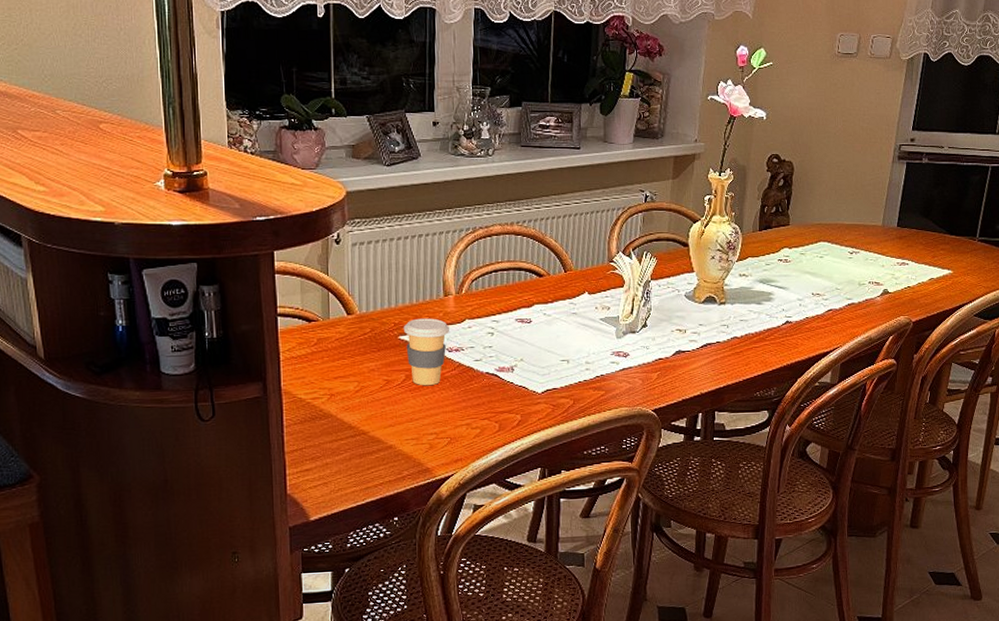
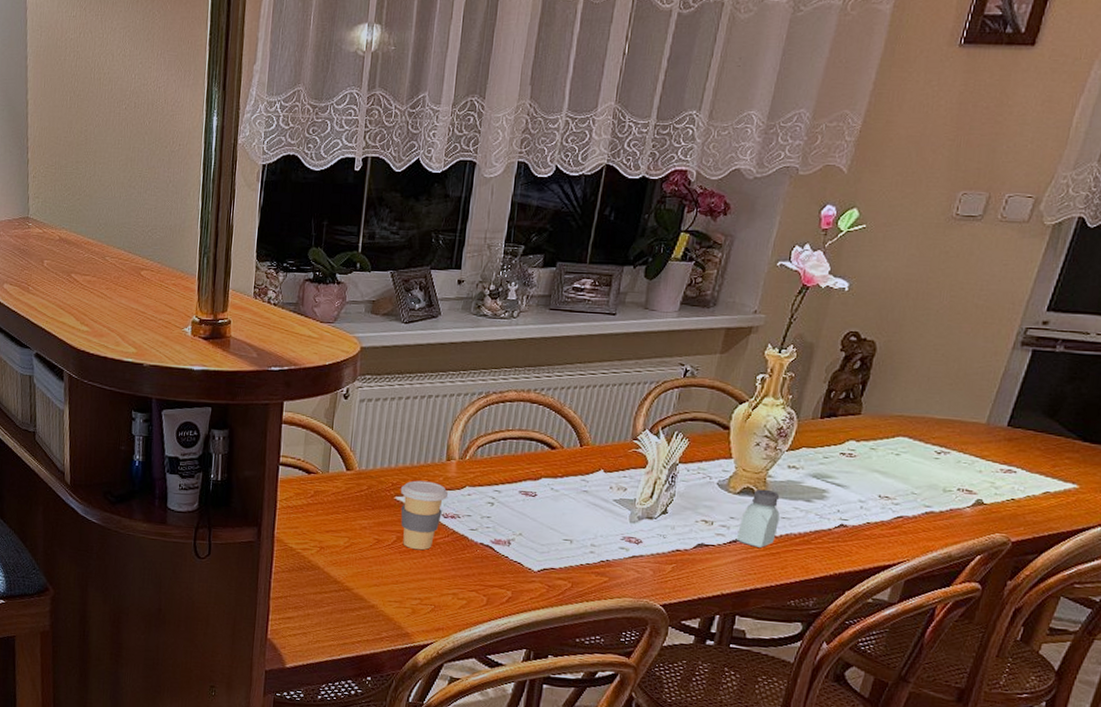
saltshaker: none [707,297,738,350] -> present [737,489,780,549]

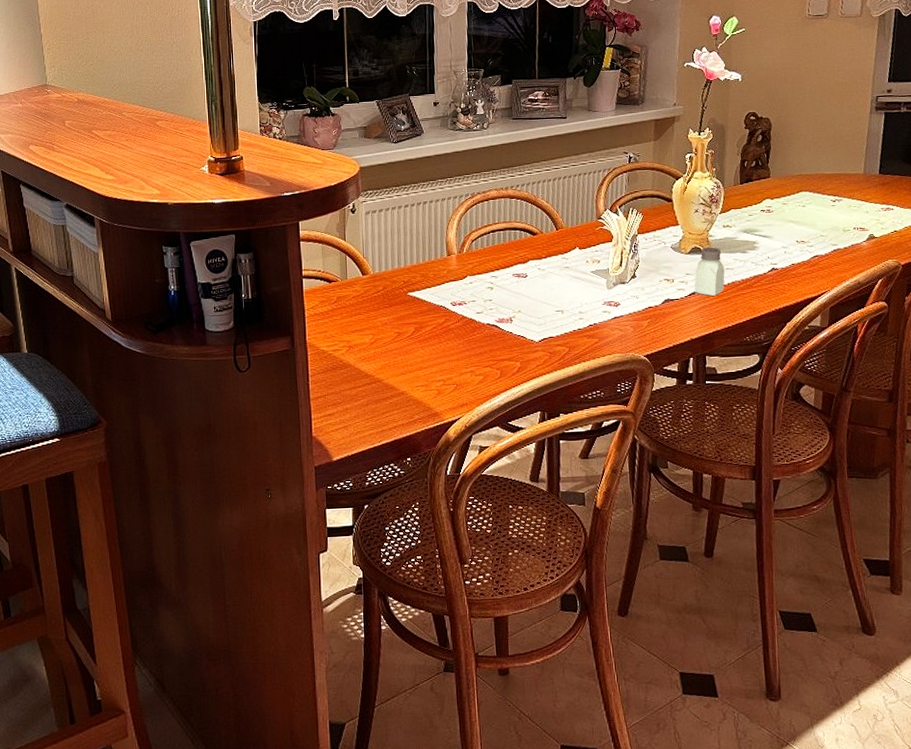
coffee cup: present [400,480,449,550] -> none [412,276,454,337]

